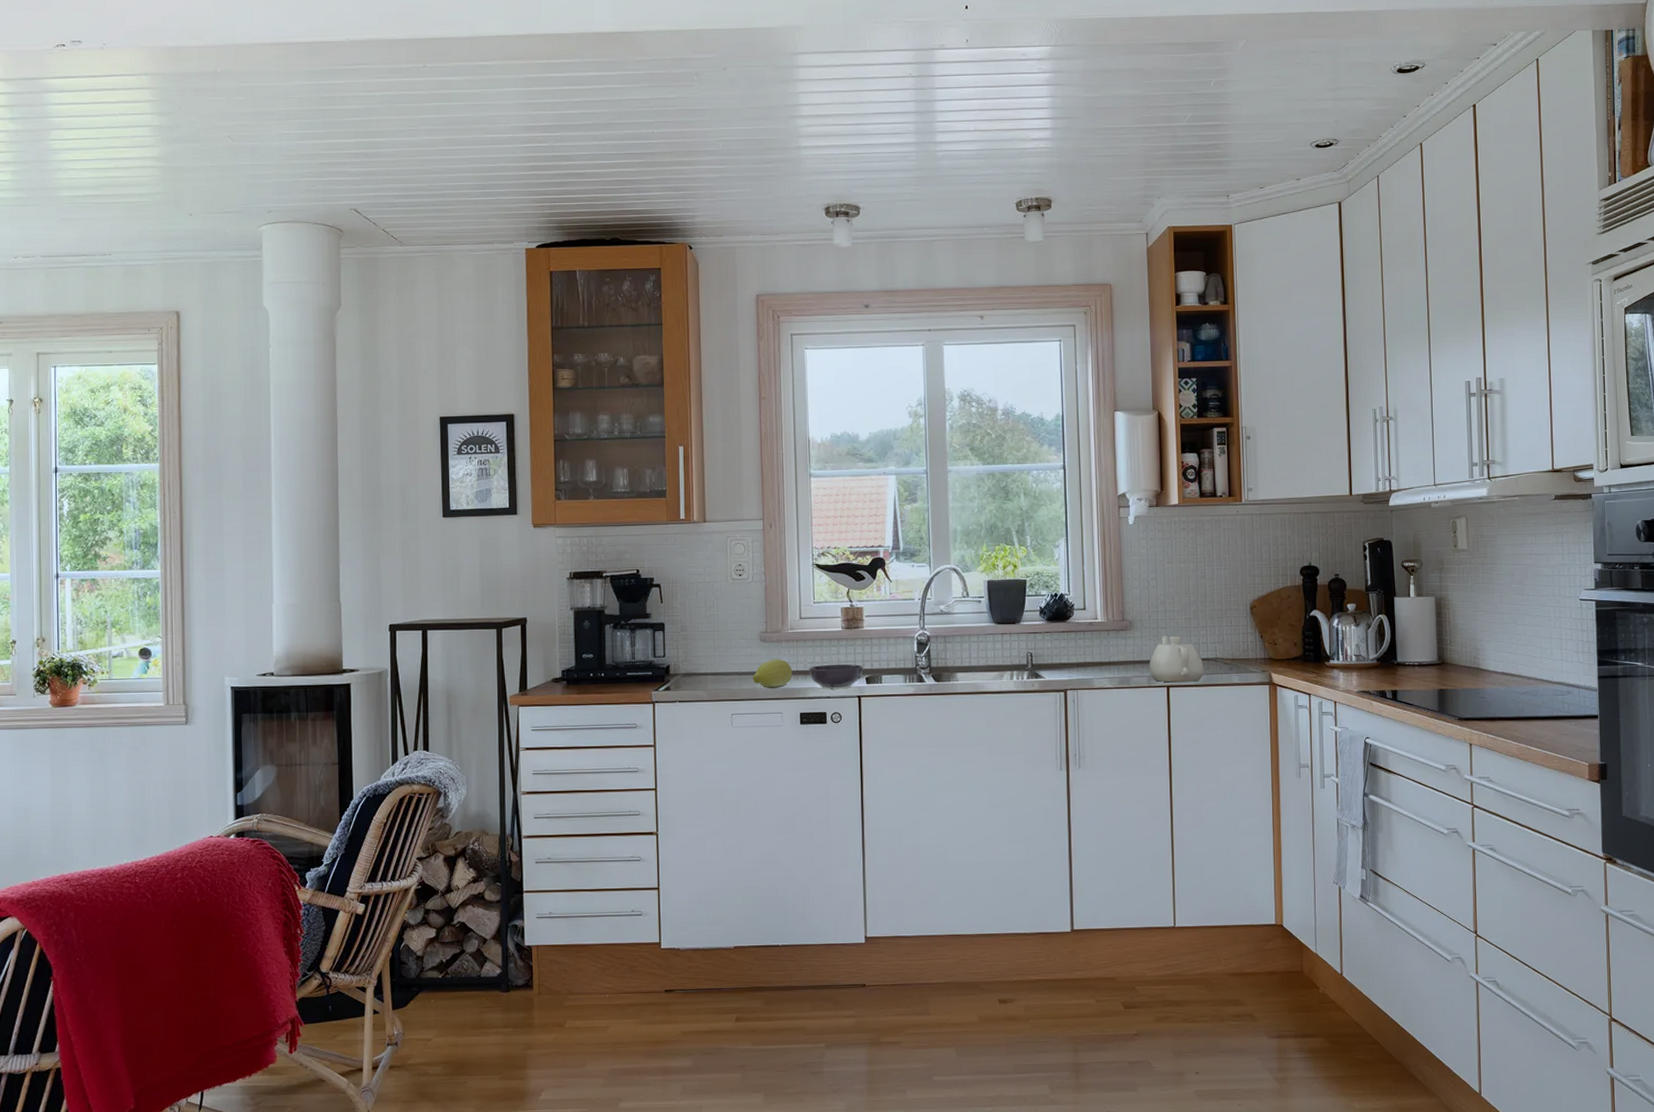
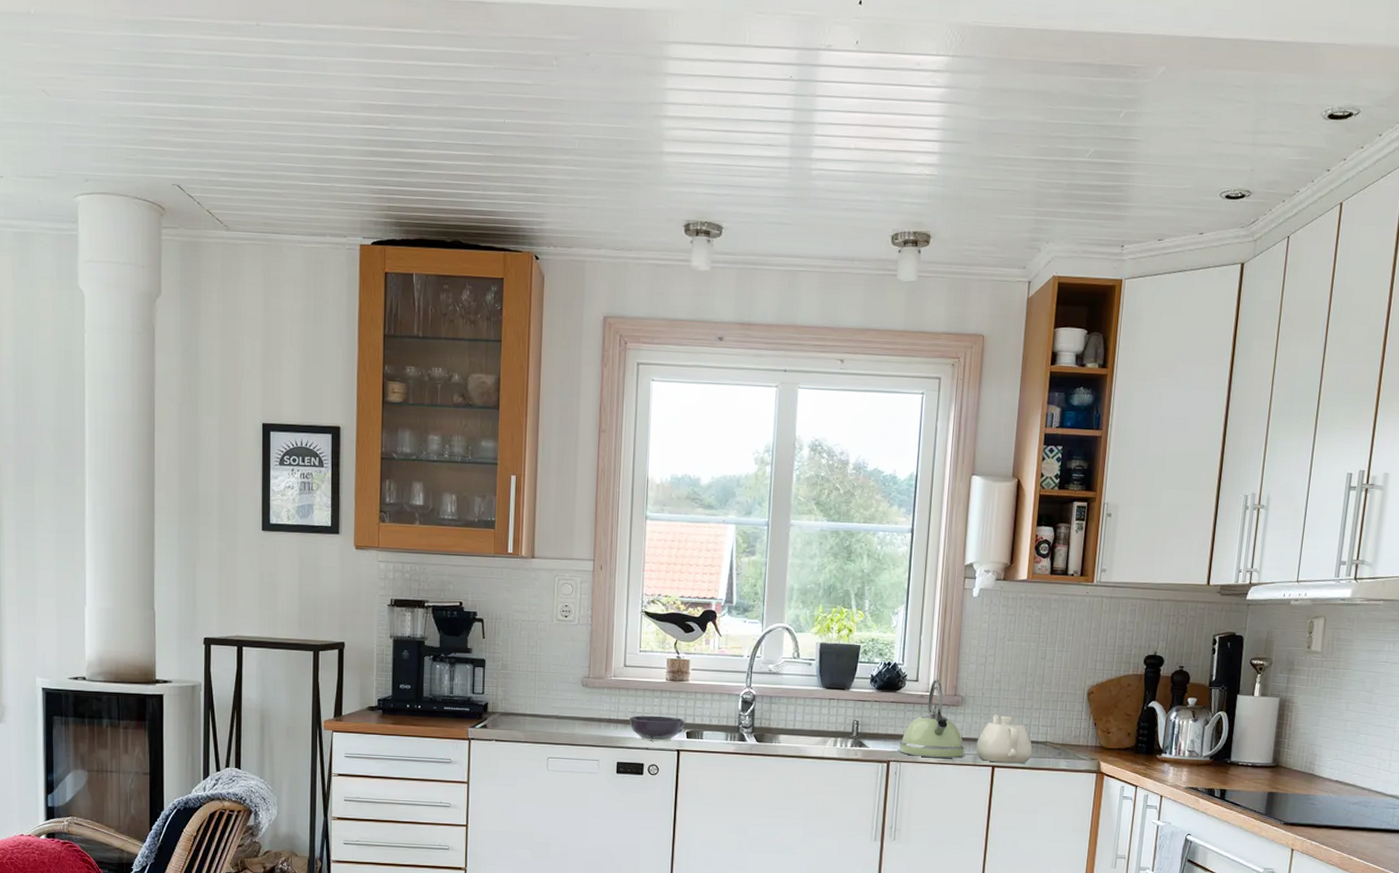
fruit: present [752,659,792,689] -> none [571,705,613,736]
kettle: none [1073,606,1140,683] -> present [898,679,965,758]

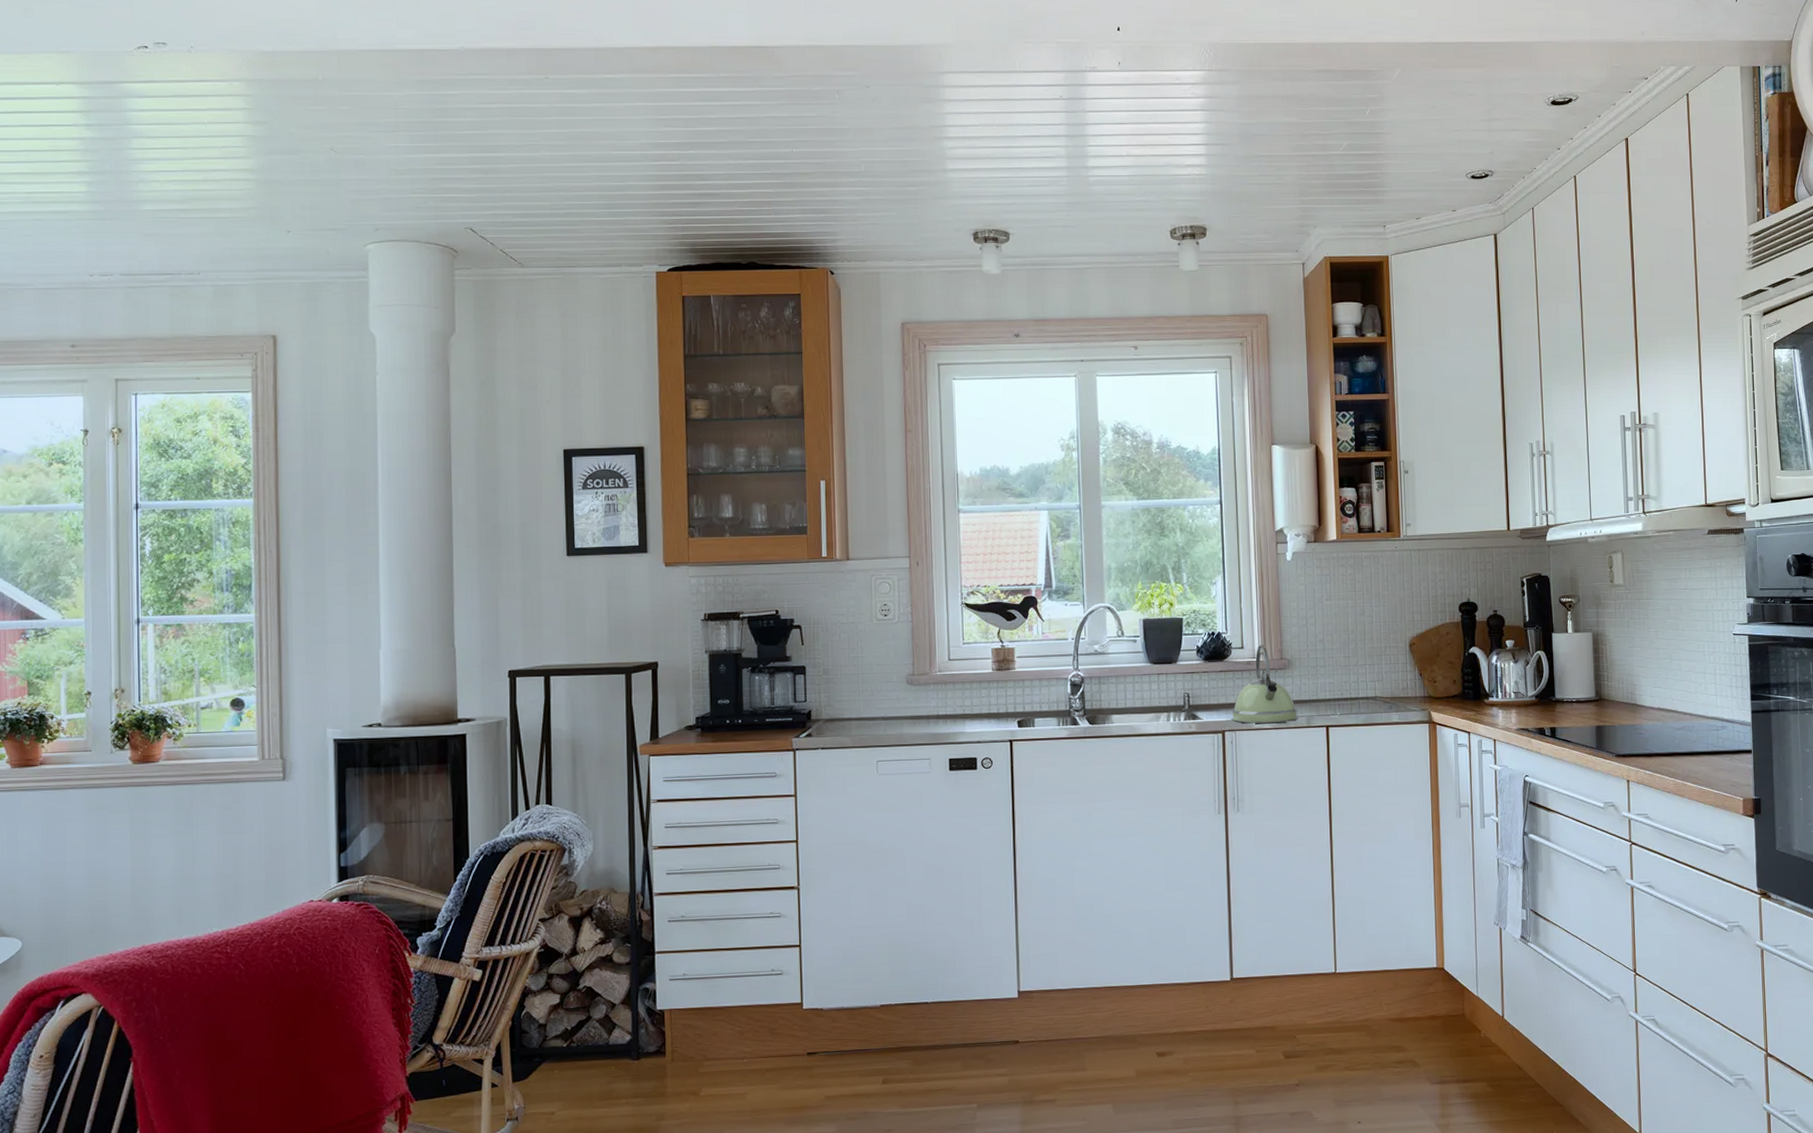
bowl: present [629,715,685,742] -> none [958,707,1015,734]
teapot: present [975,714,1033,764] -> none [1307,674,1364,722]

